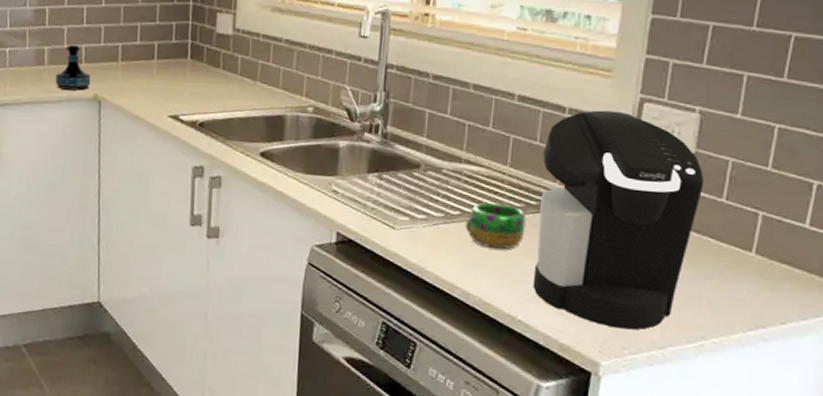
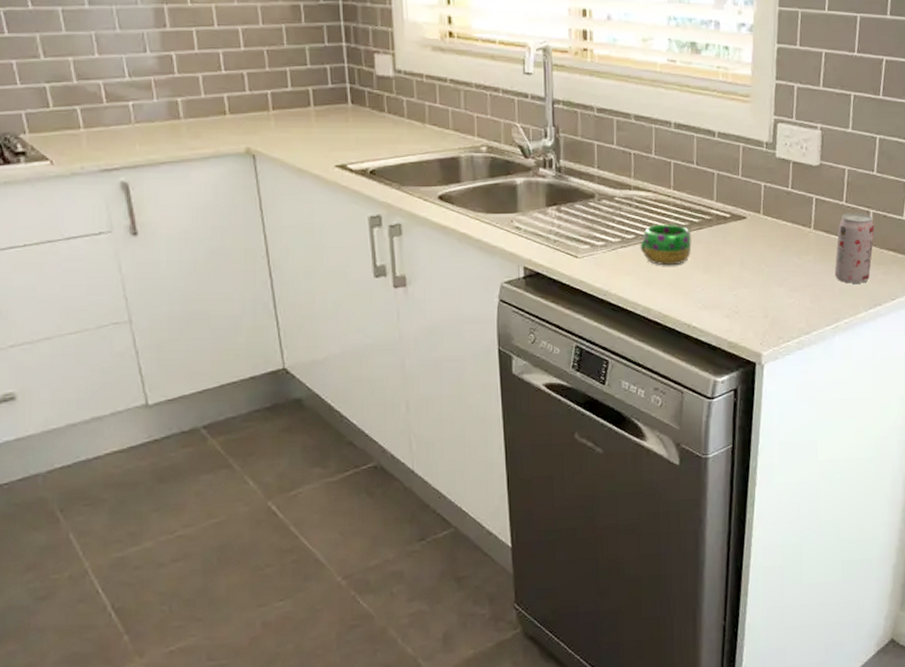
tequila bottle: present [55,44,91,90] -> none [196,94,239,145]
coffee maker: present [533,110,704,330] -> none [700,132,829,322]
beverage can: none [703,212,763,298] -> present [834,213,874,284]

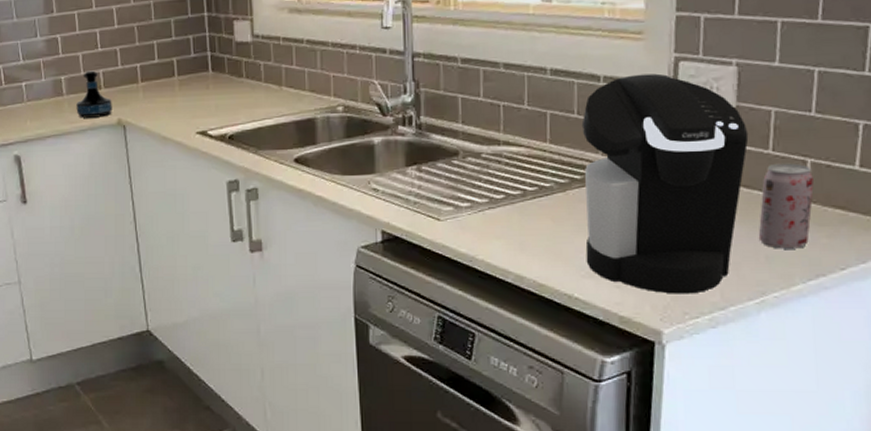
tequila bottle: none [196,94,239,145] -> present [76,70,112,118]
mug: present [640,224,692,266] -> none [510,181,573,229]
coffee maker: none [700,132,829,322] -> present [581,73,749,294]

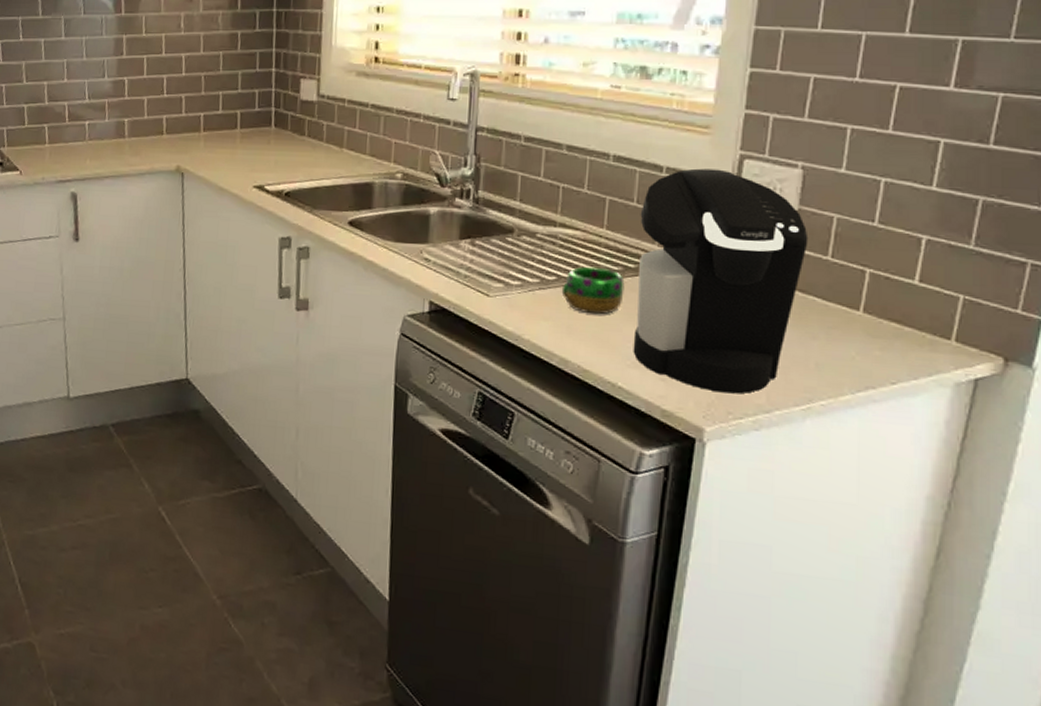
tequila bottle: present [76,70,112,118] -> none [136,115,173,163]
mug: none [510,181,573,229] -> present [561,266,625,315]
beverage can: present [758,163,814,249] -> none [810,270,871,359]

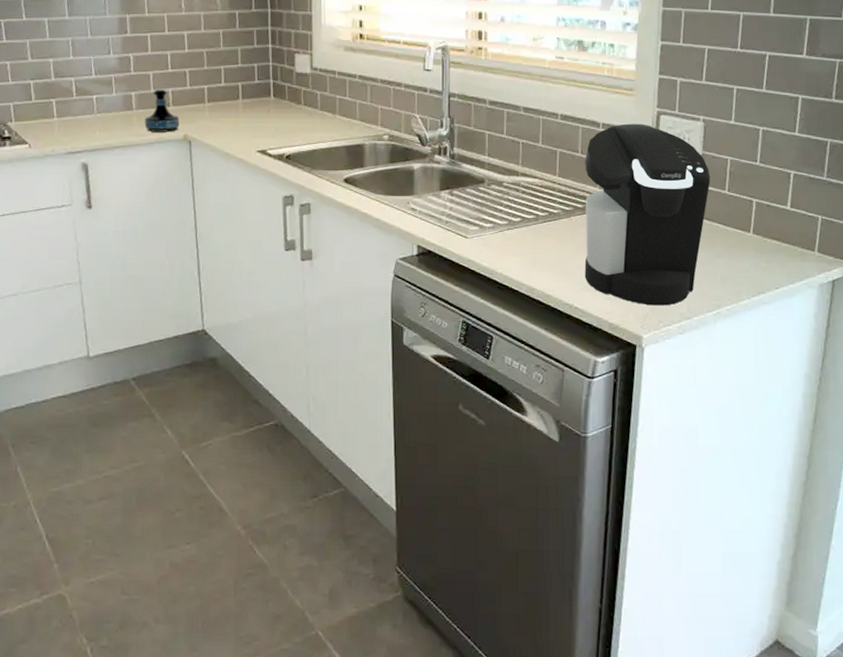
tequila bottle: none [136,115,173,163] -> present [144,89,180,132]
mug: present [561,266,625,315] -> none [525,208,575,248]

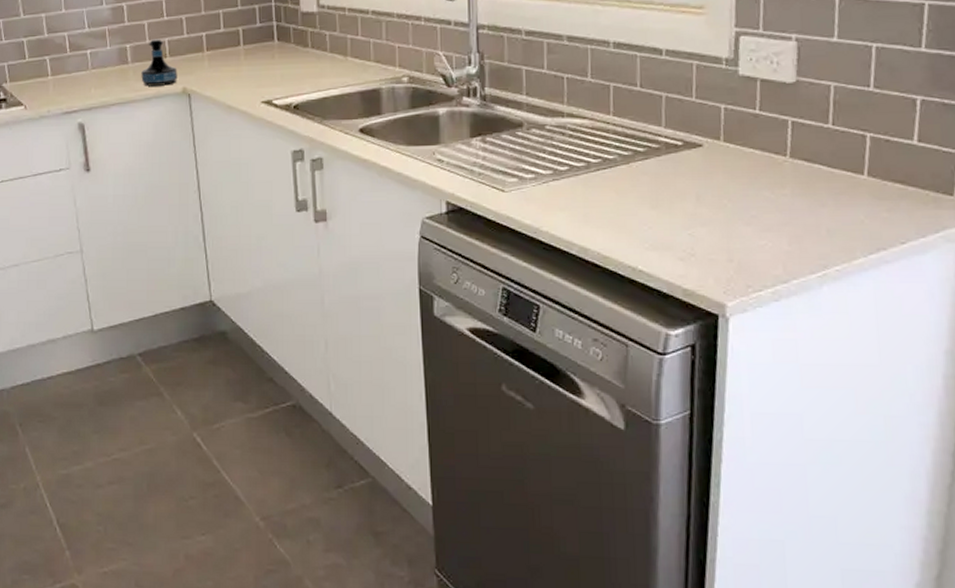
coffee maker: present [584,124,711,306] -> none [644,47,809,267]

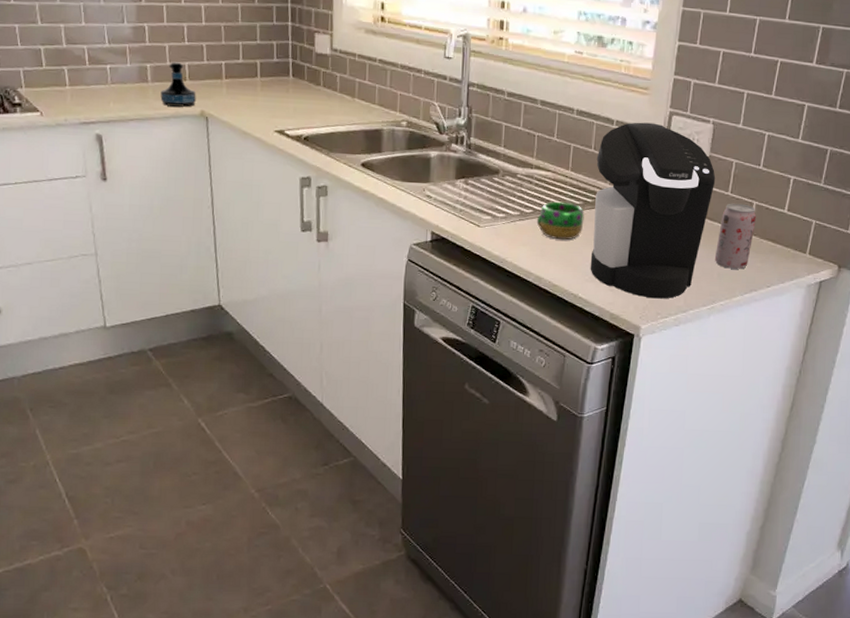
mug: none [574,153,636,201] -> present [536,201,585,240]
coffee maker: none [644,47,809,267] -> present [590,122,716,299]
beverage can: none [819,137,873,223] -> present [714,203,756,269]

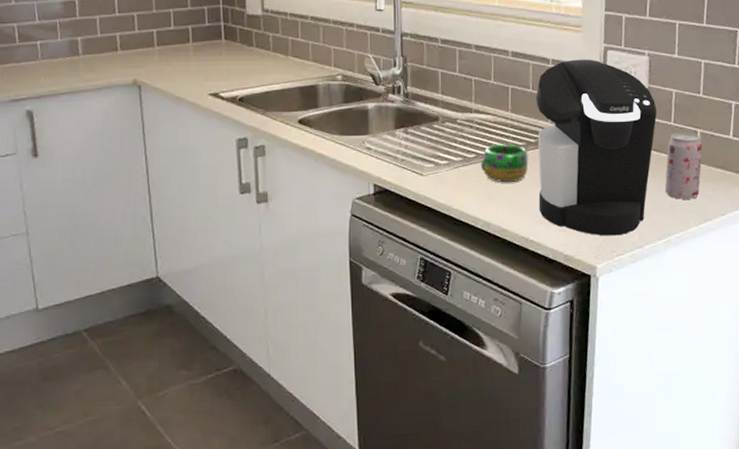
tequila bottle: present [160,62,196,107] -> none [92,33,128,77]

